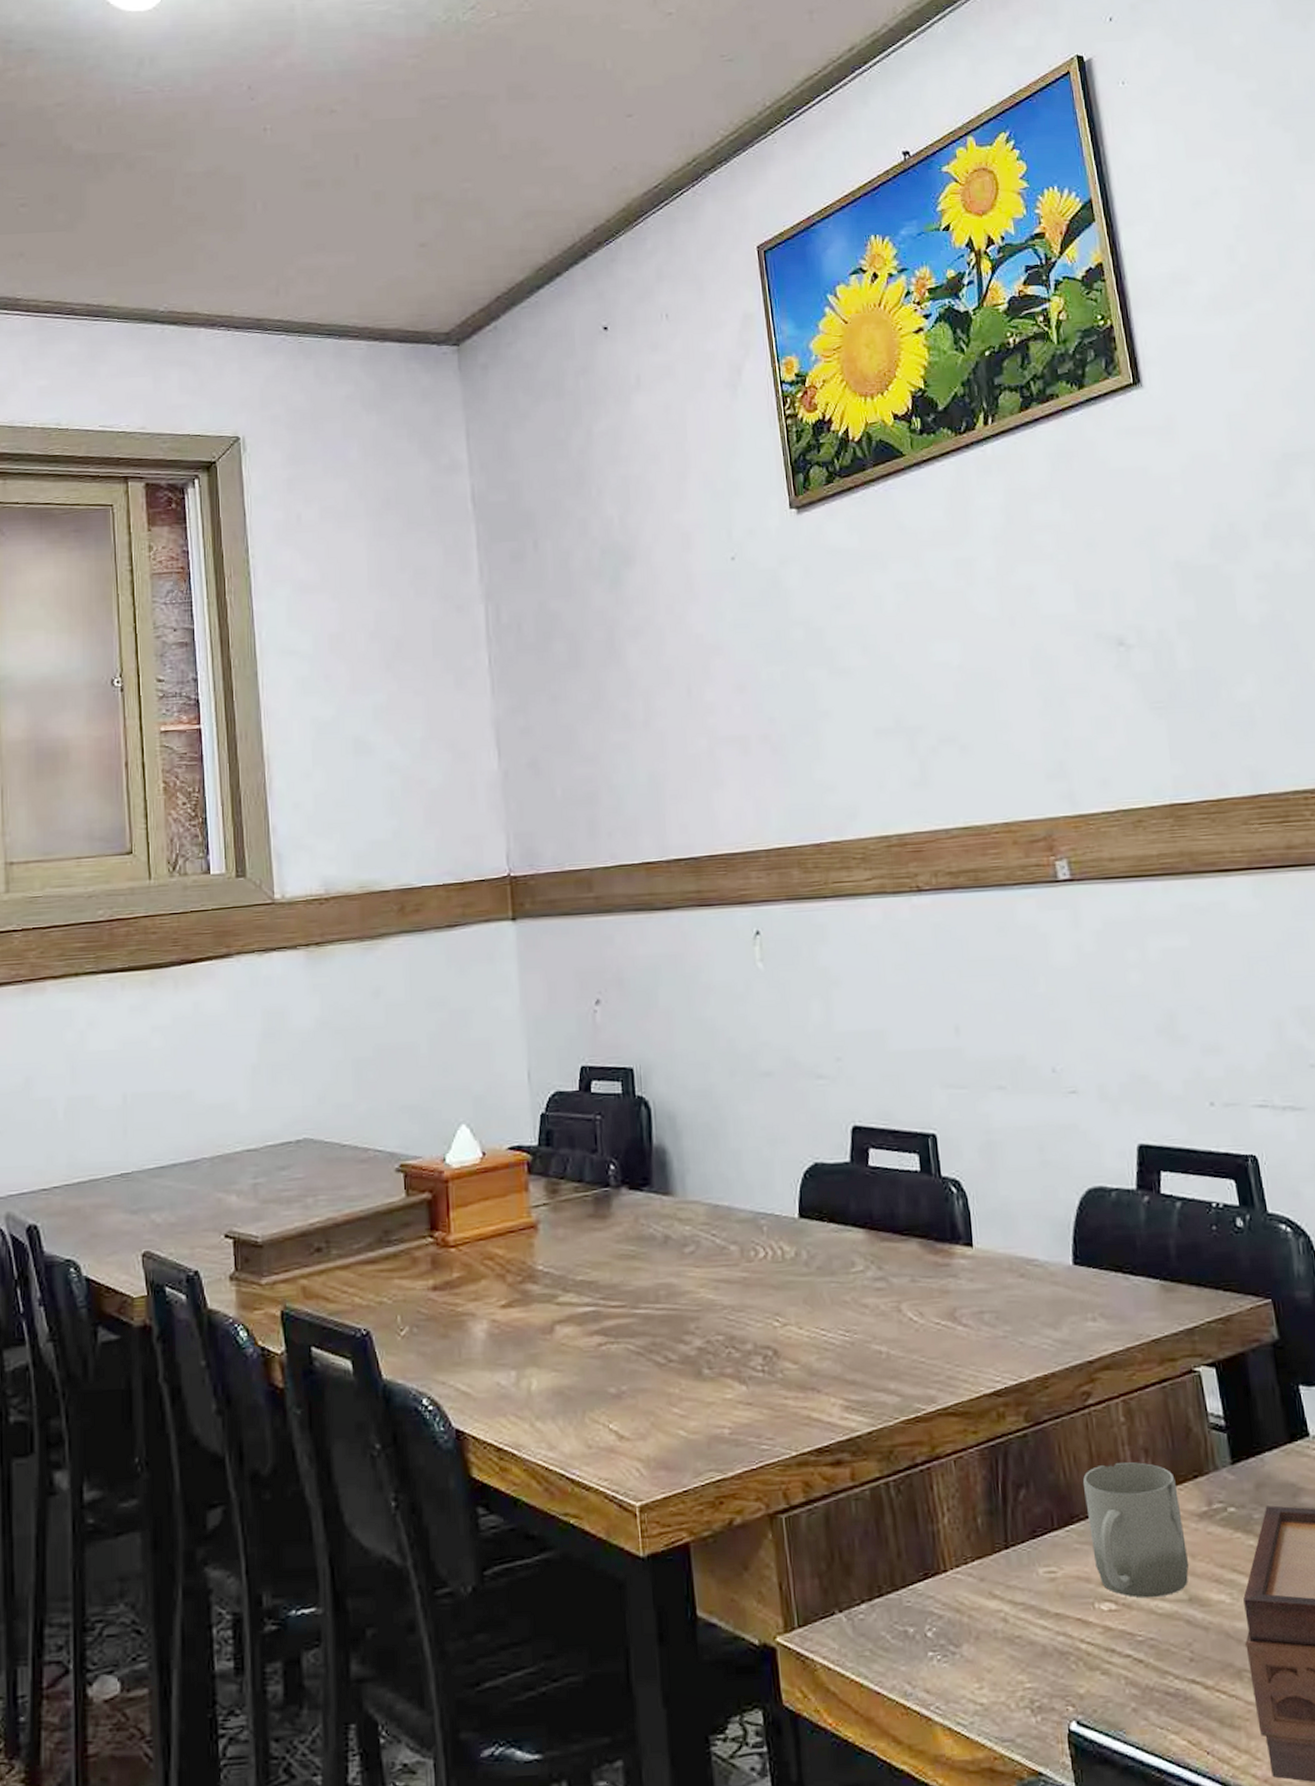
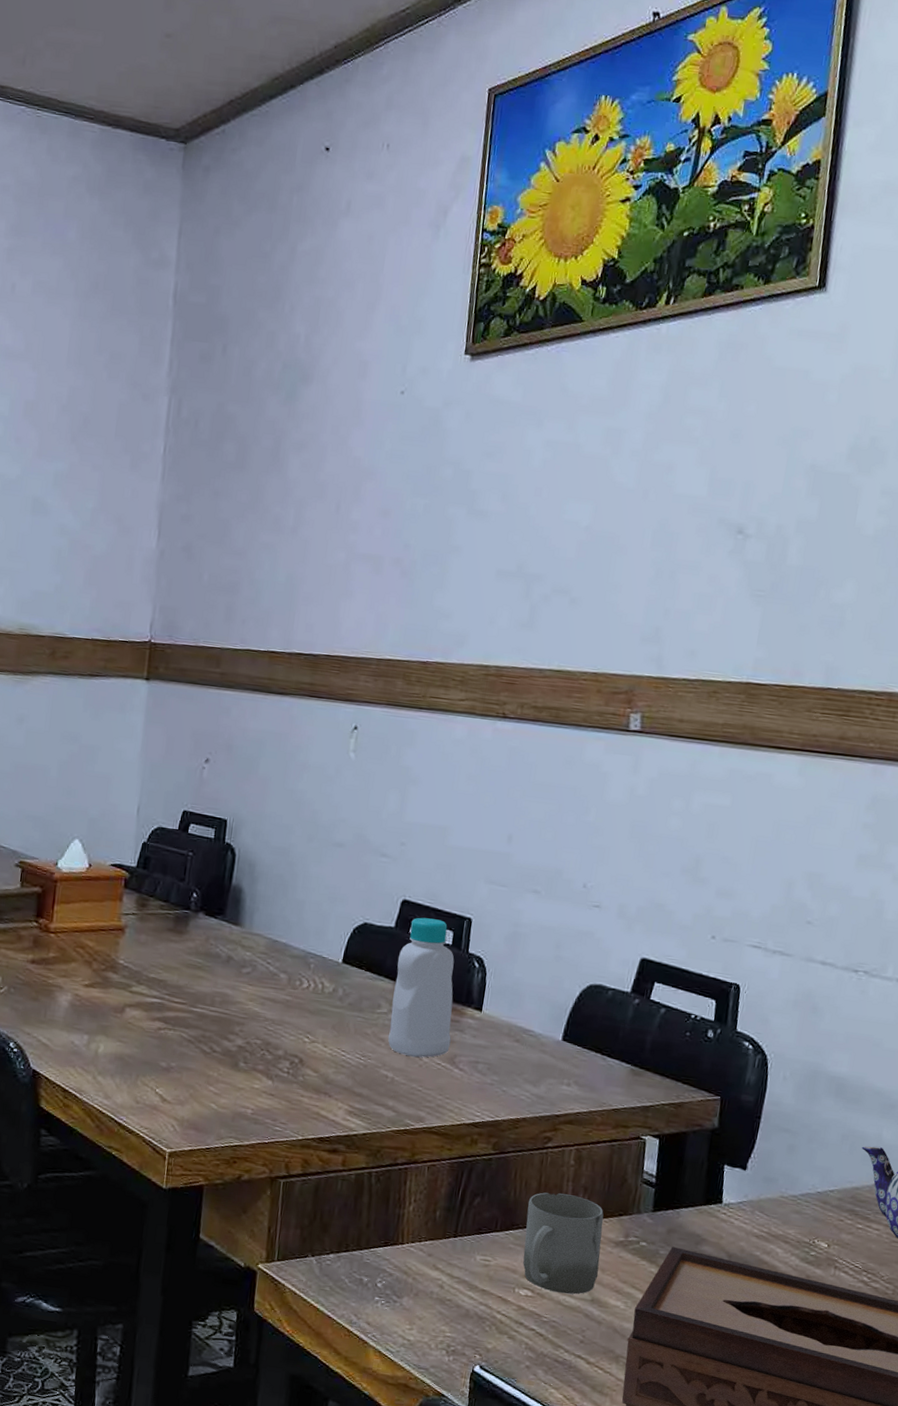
bottle: none [862,1142,946,1321] -> present [387,917,455,1058]

